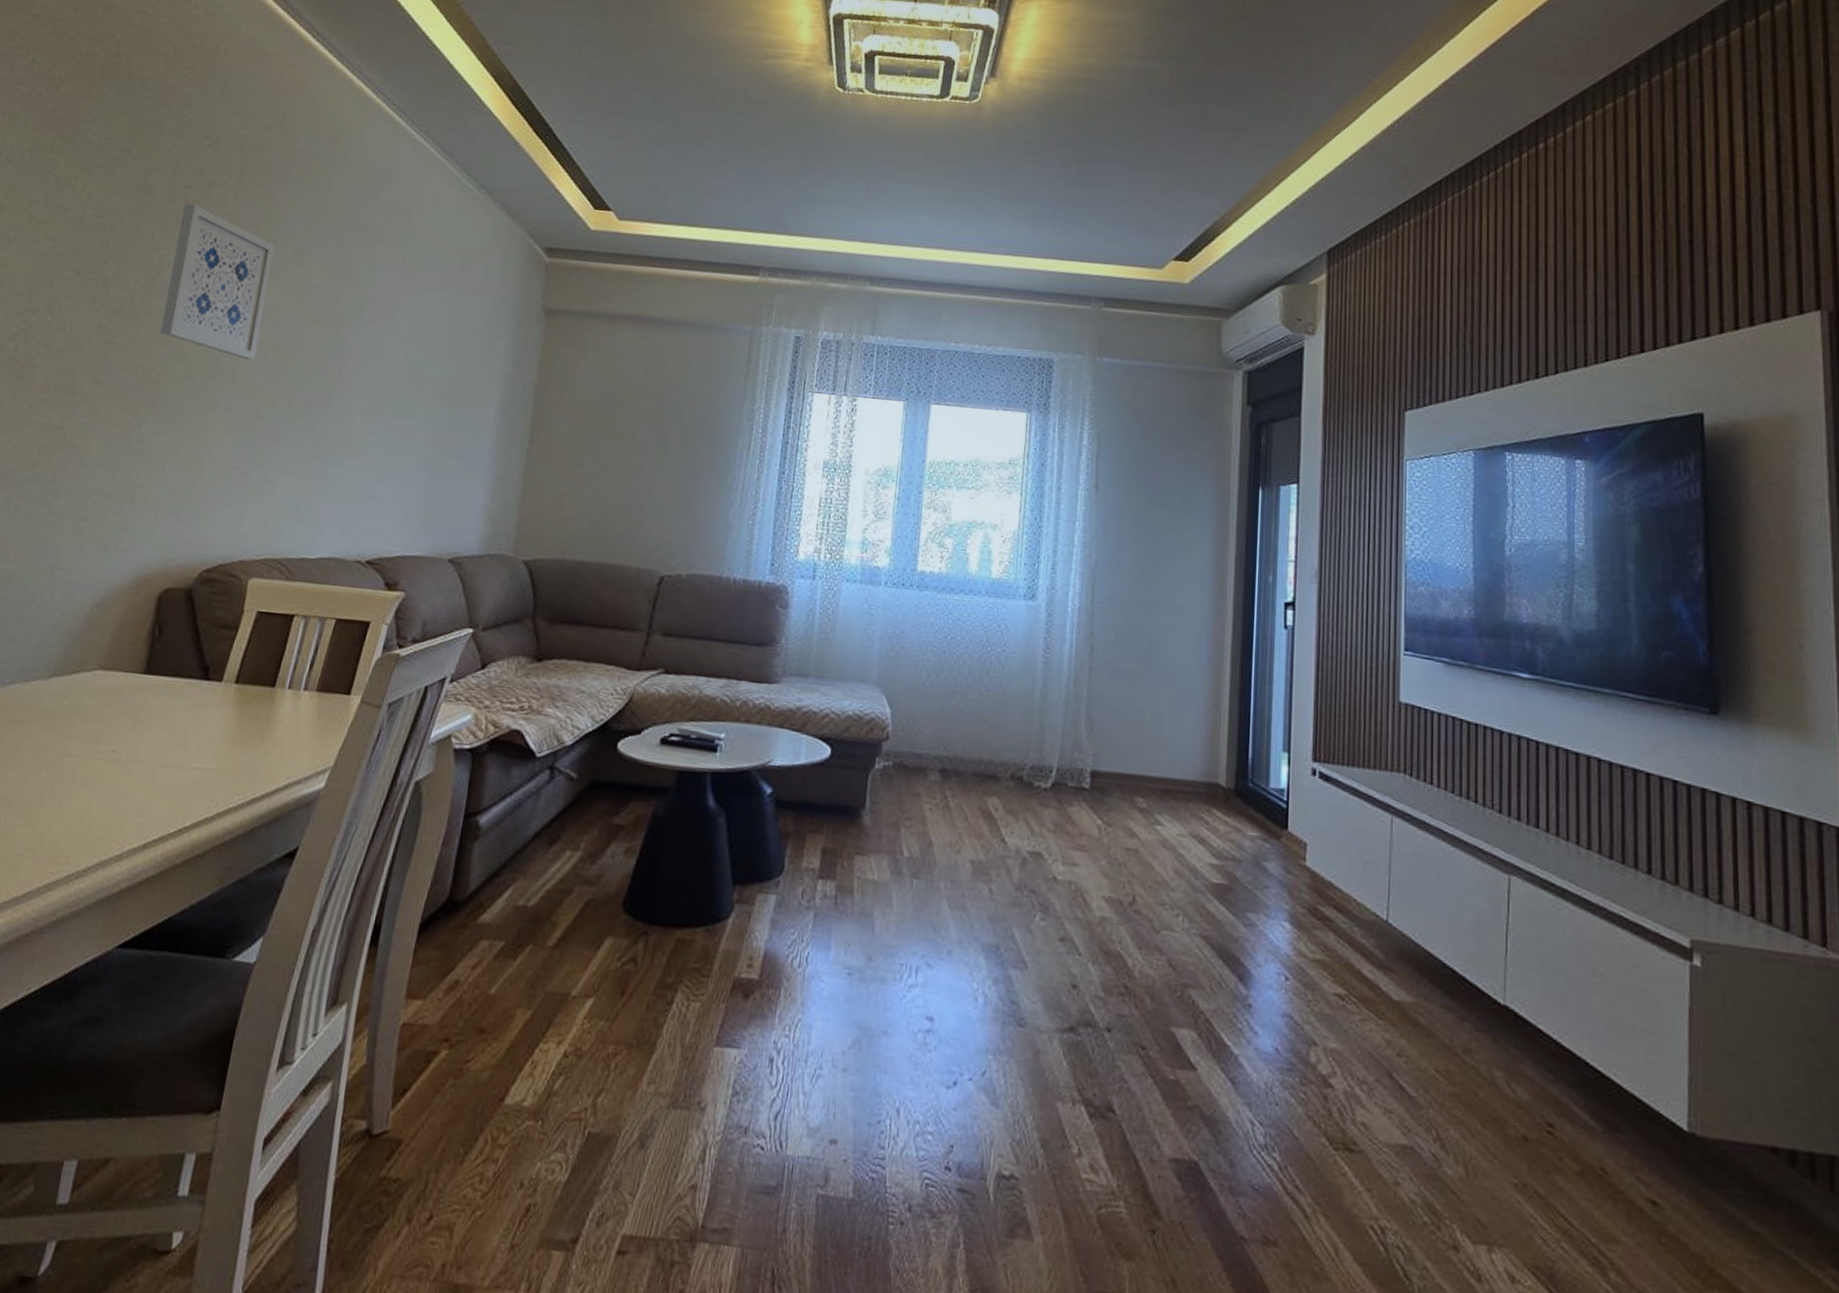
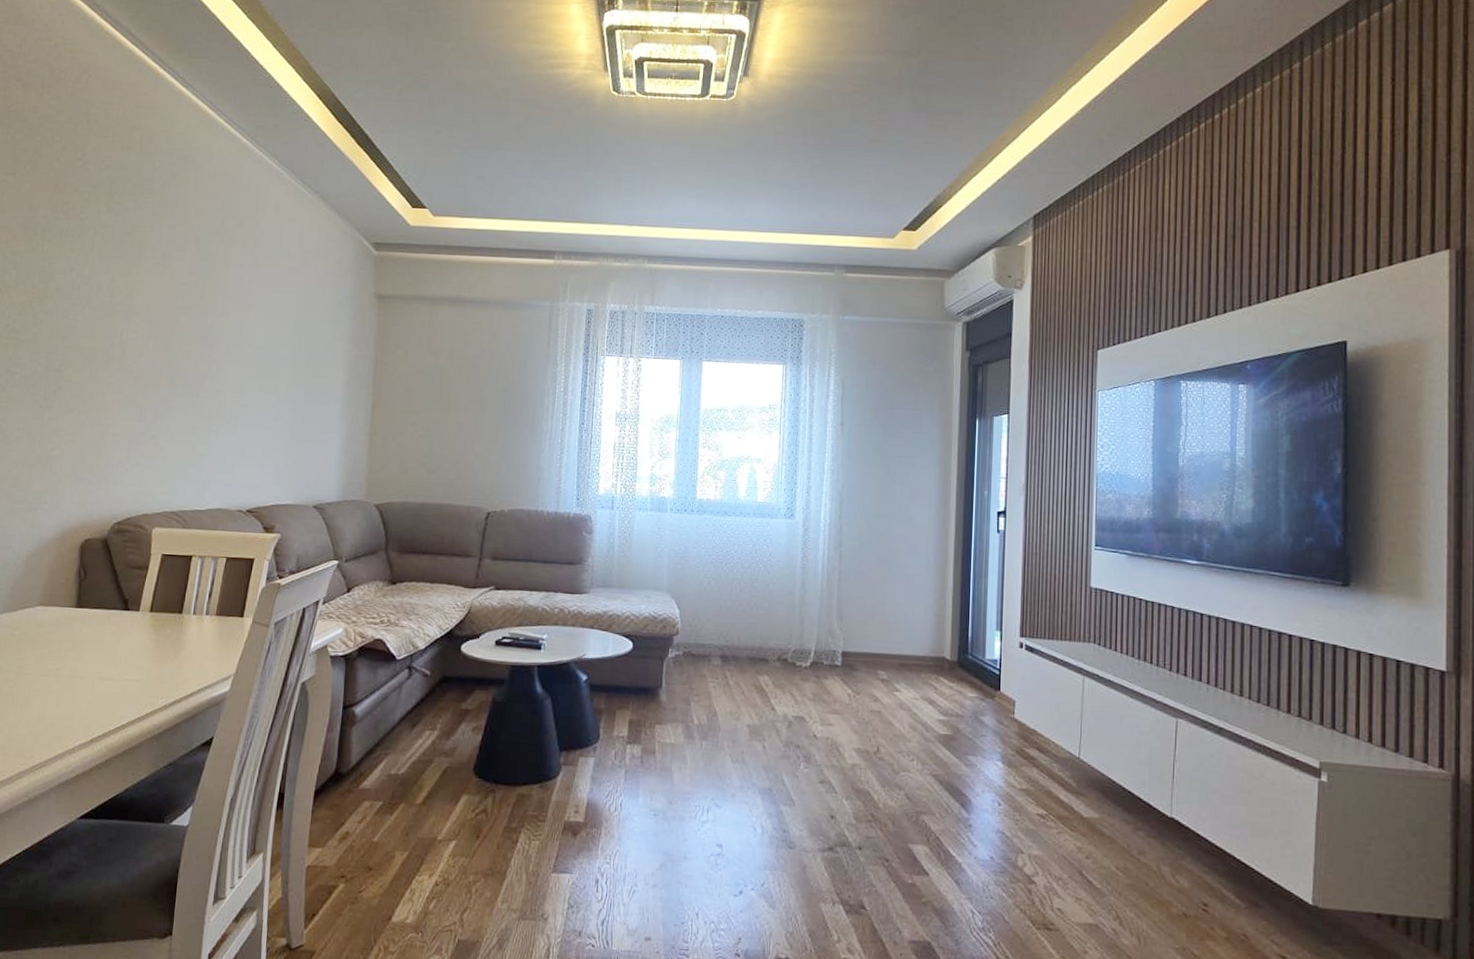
wall art: present [159,203,275,361] -> none [57,218,146,349]

